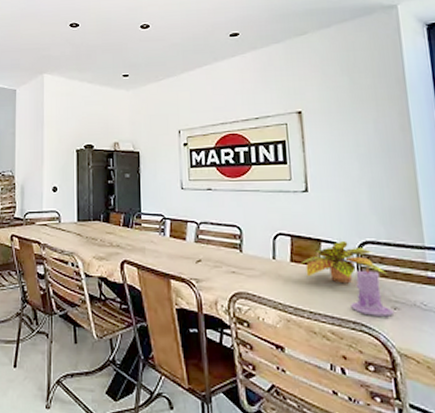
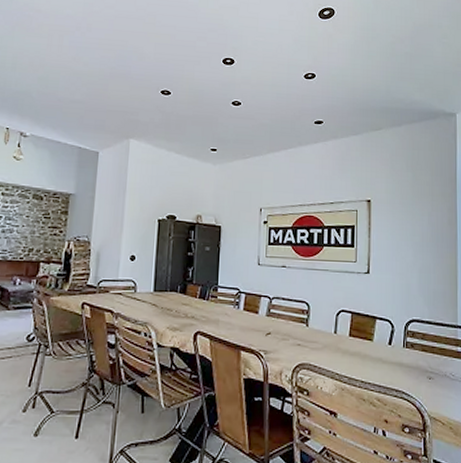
plant: present [301,240,387,284] -> none [358,318,426,357]
candle: present [351,265,395,317] -> none [395,340,429,385]

